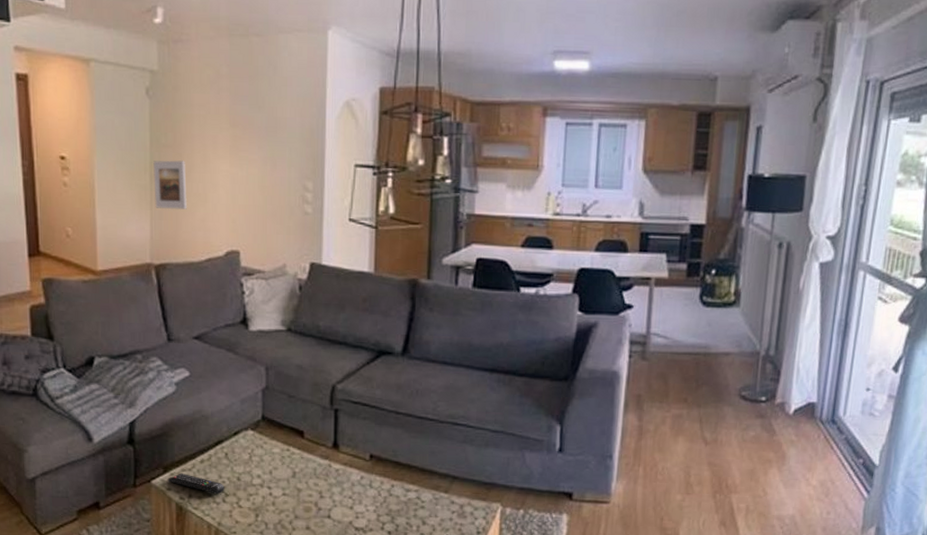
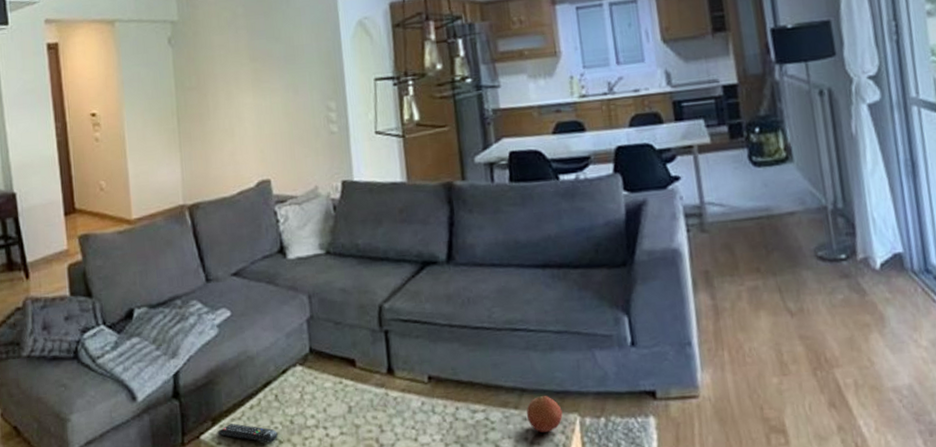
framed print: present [153,160,188,209] -> none [180,100,216,150]
fruit: none [454,484,487,516] -> present [526,395,563,432]

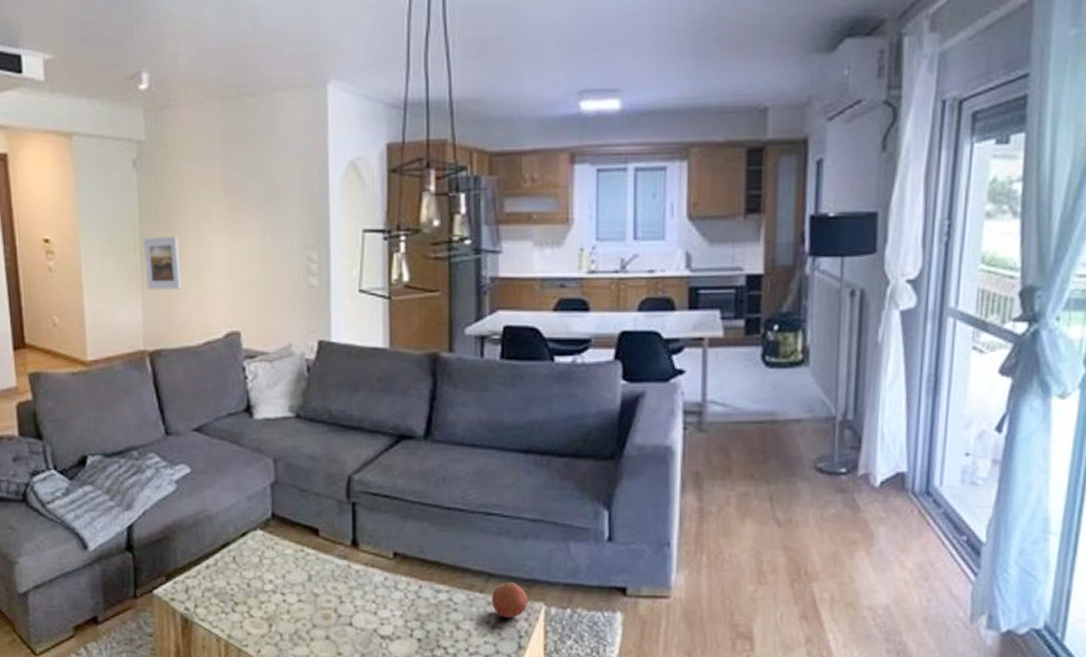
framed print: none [180,100,216,150] -> present [143,236,182,290]
remote control: present [217,423,278,443] -> none [171,581,233,604]

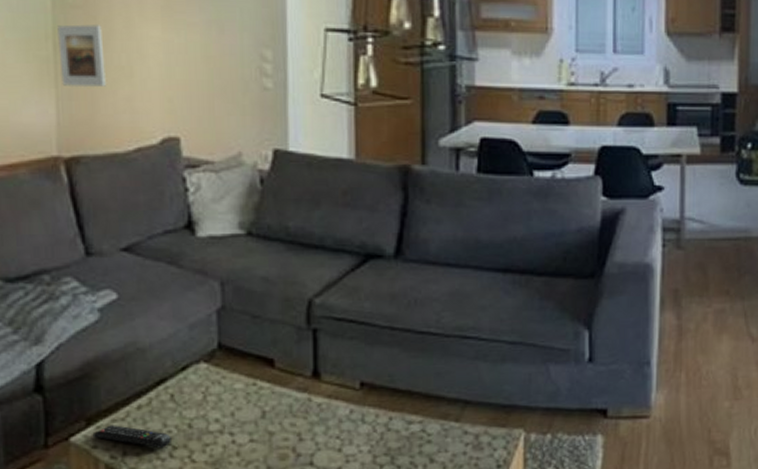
remote control: none [171,581,233,604] -> present [92,425,171,449]
fruit: present [491,581,528,618] -> none [467,408,507,447]

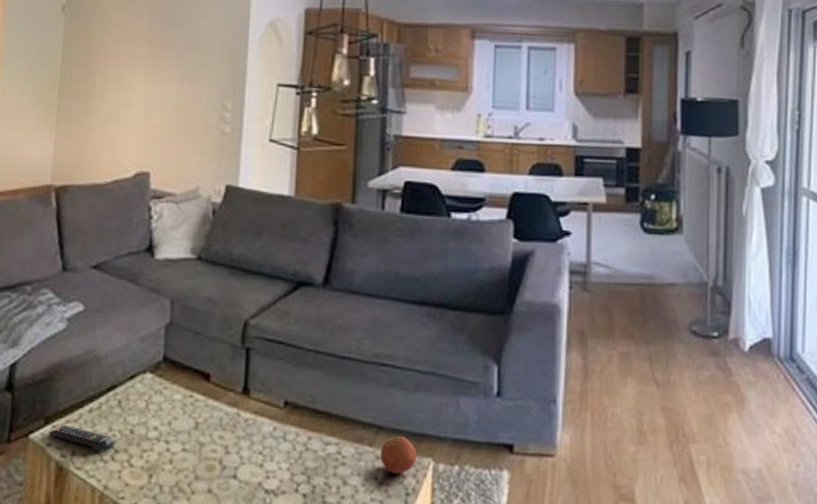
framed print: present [57,24,107,87] -> none [61,77,98,128]
fruit: none [467,408,507,447] -> present [379,435,417,474]

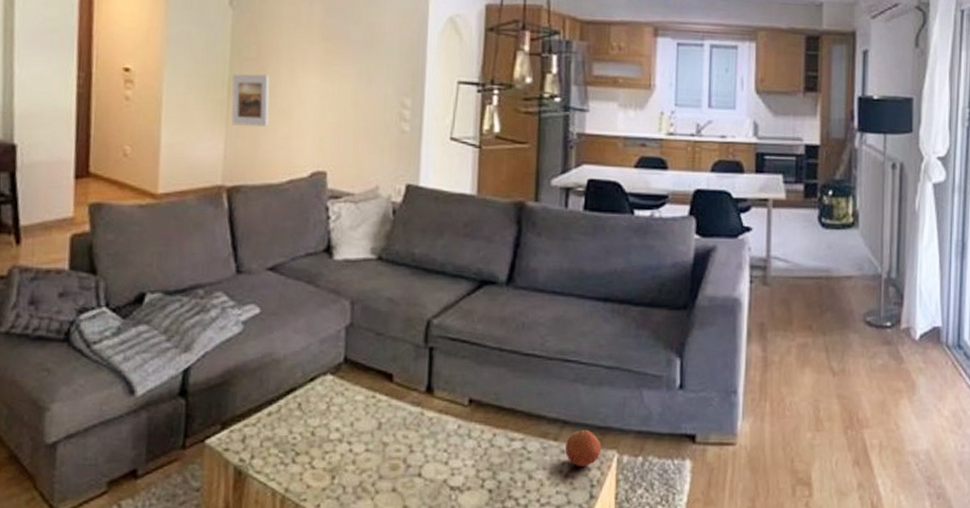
remote control: present [48,425,115,451] -> none [225,430,295,454]
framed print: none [61,77,98,128] -> present [231,74,270,127]

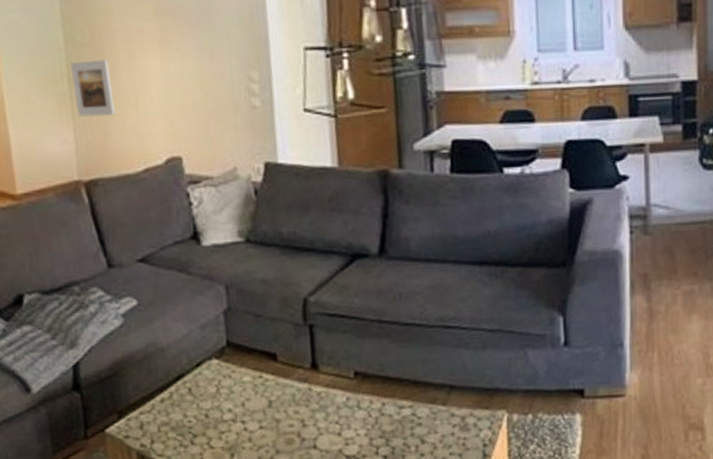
fruit: present [564,429,602,466] -> none [454,392,491,428]

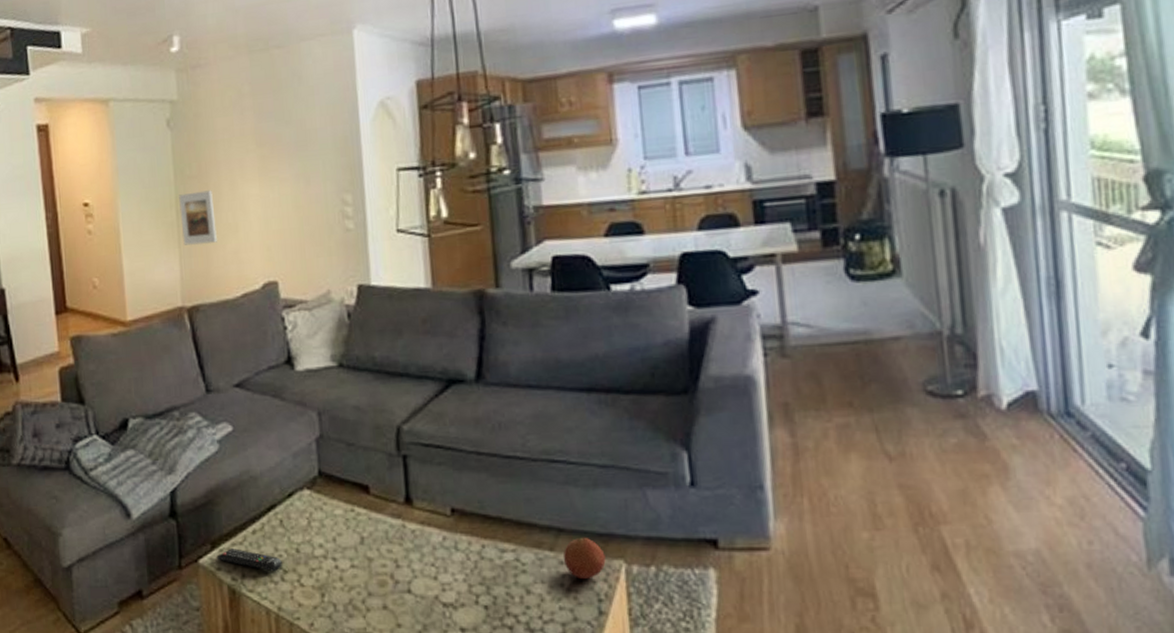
remote control: none [124,417,192,437] -> present [216,548,282,572]
fruit: none [454,392,491,428] -> present [563,537,606,579]

